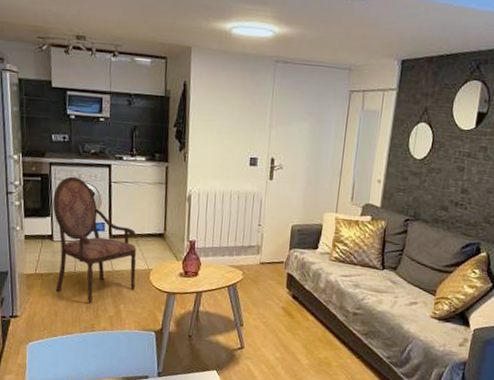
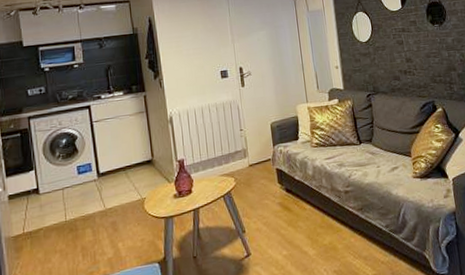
armchair: present [53,176,137,303] -> none [35,124,131,250]

